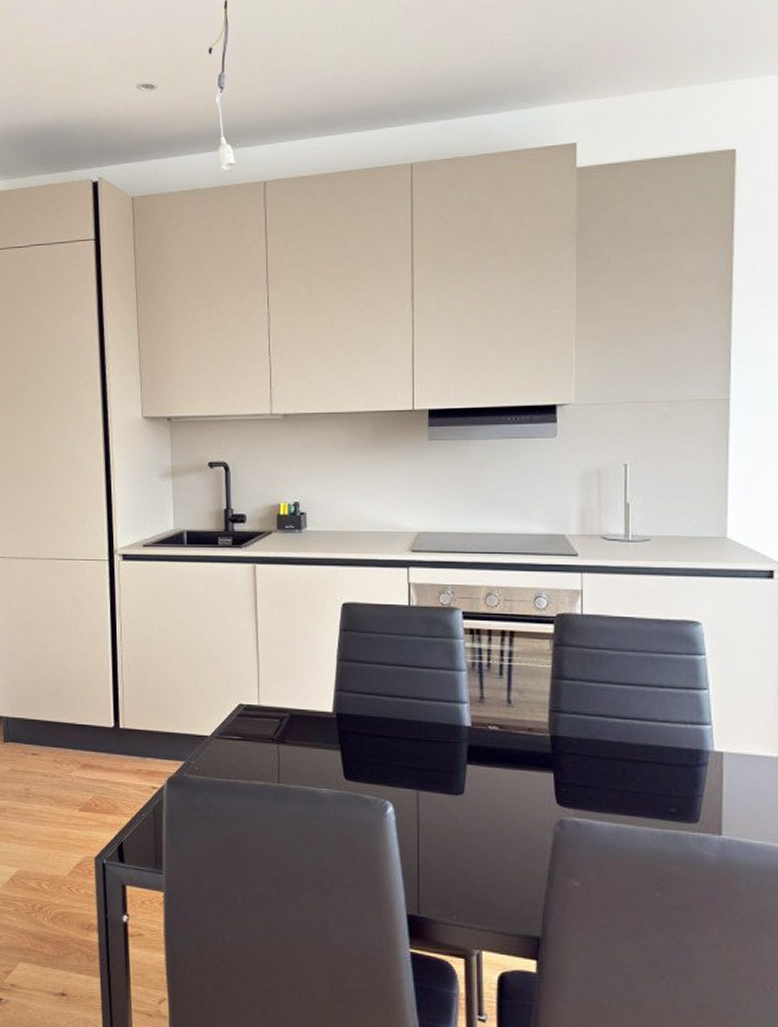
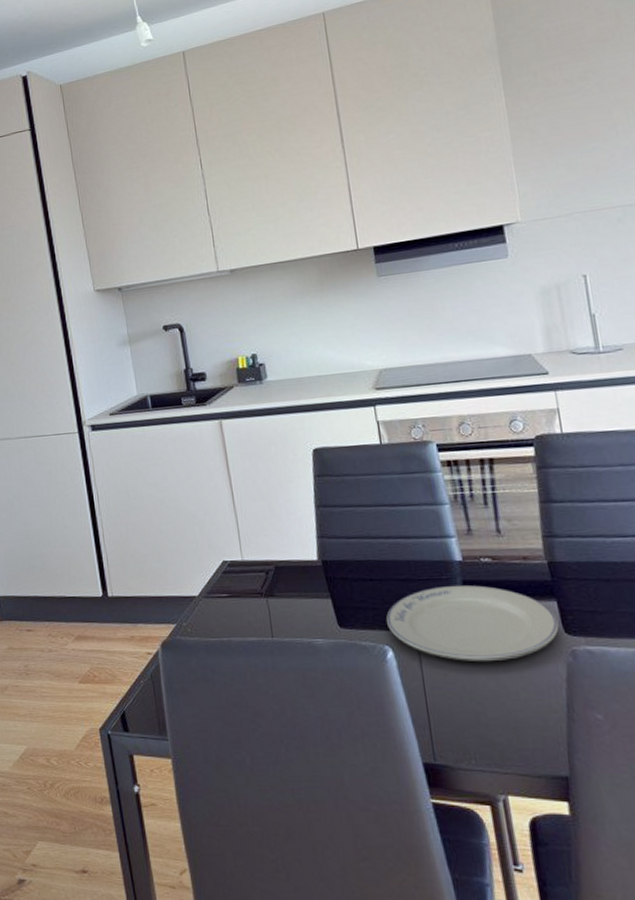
plate: none [392,748,552,825] -> present [386,584,559,661]

